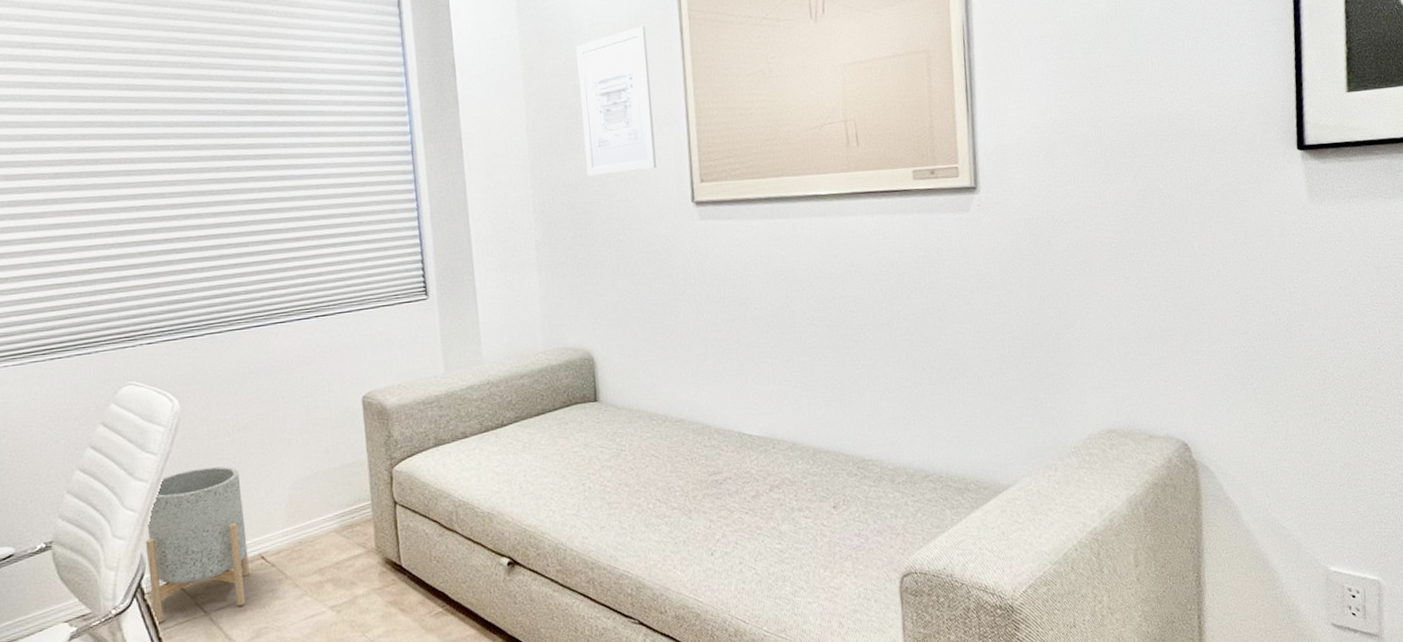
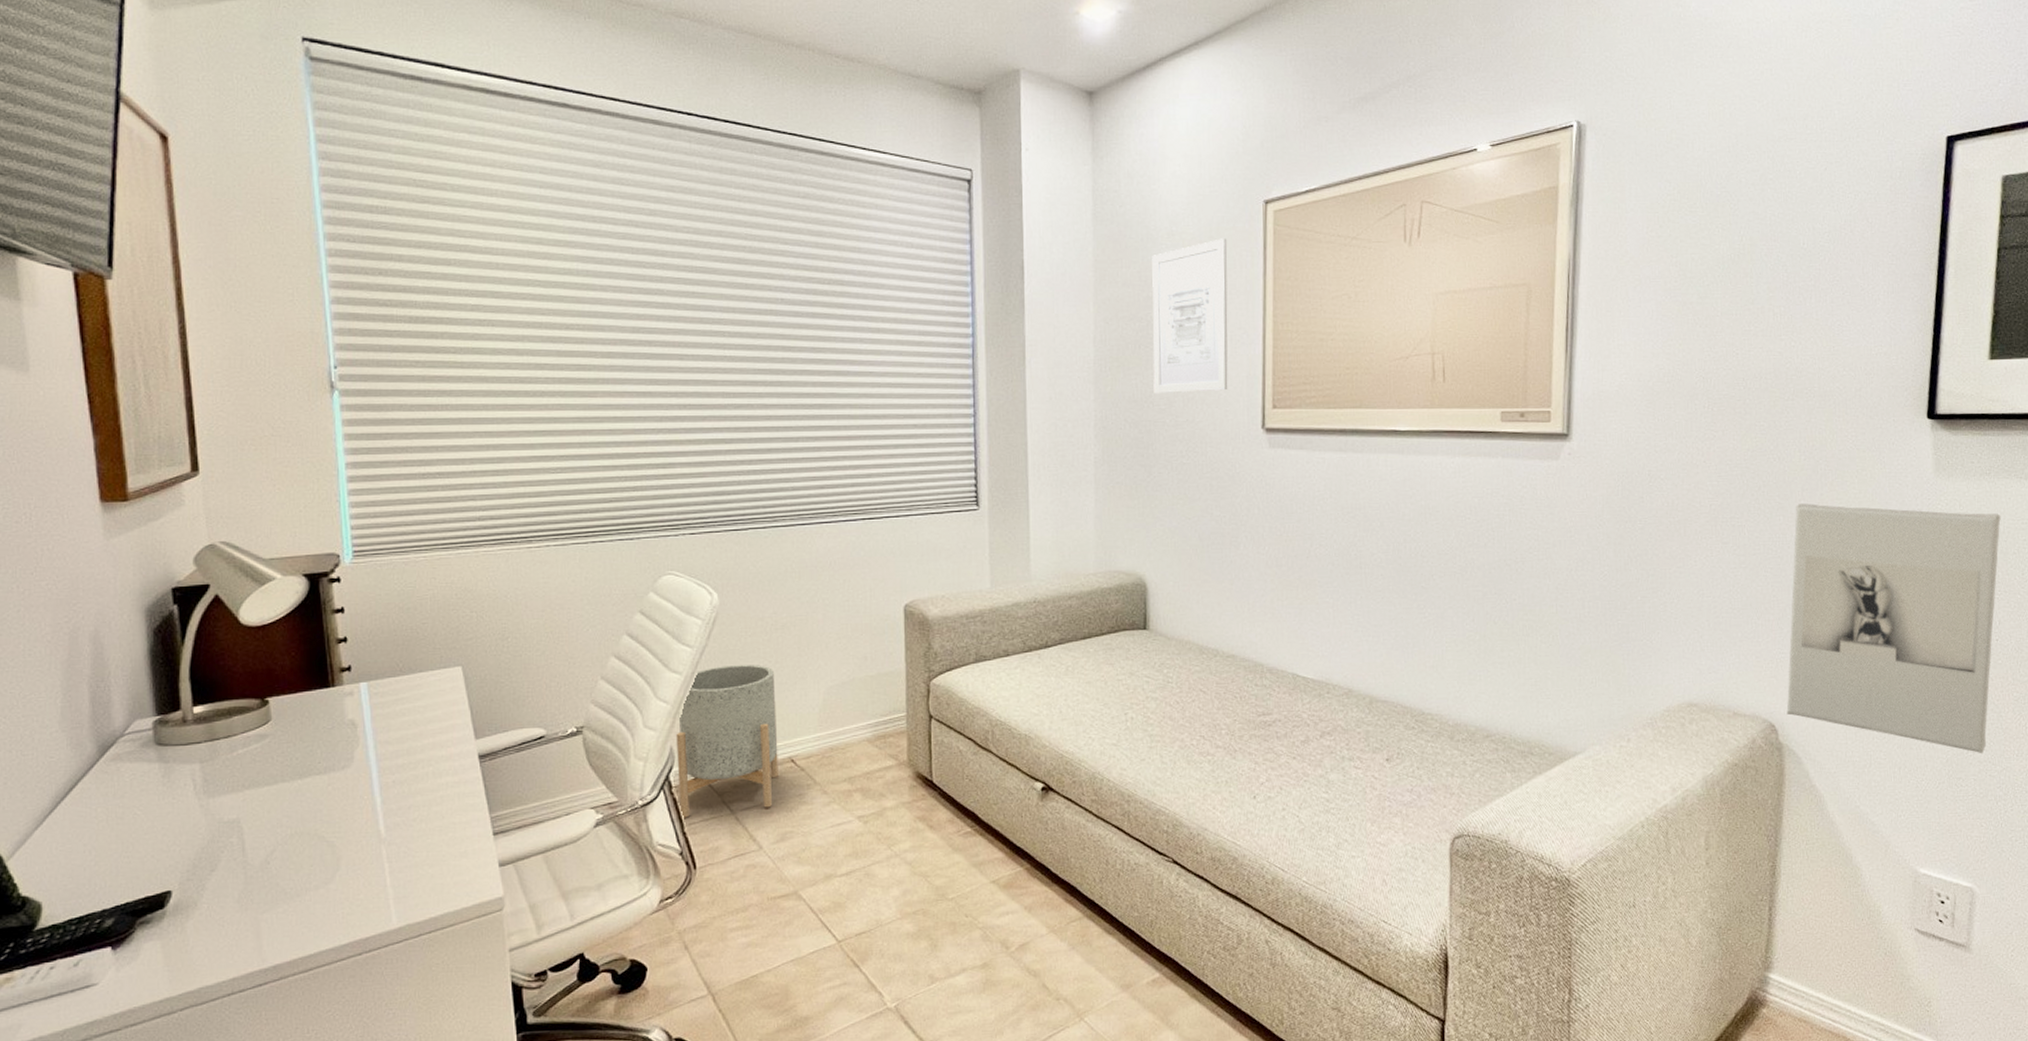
wall sculpture: none [1188,232,1379,455] -> present [1786,503,2001,754]

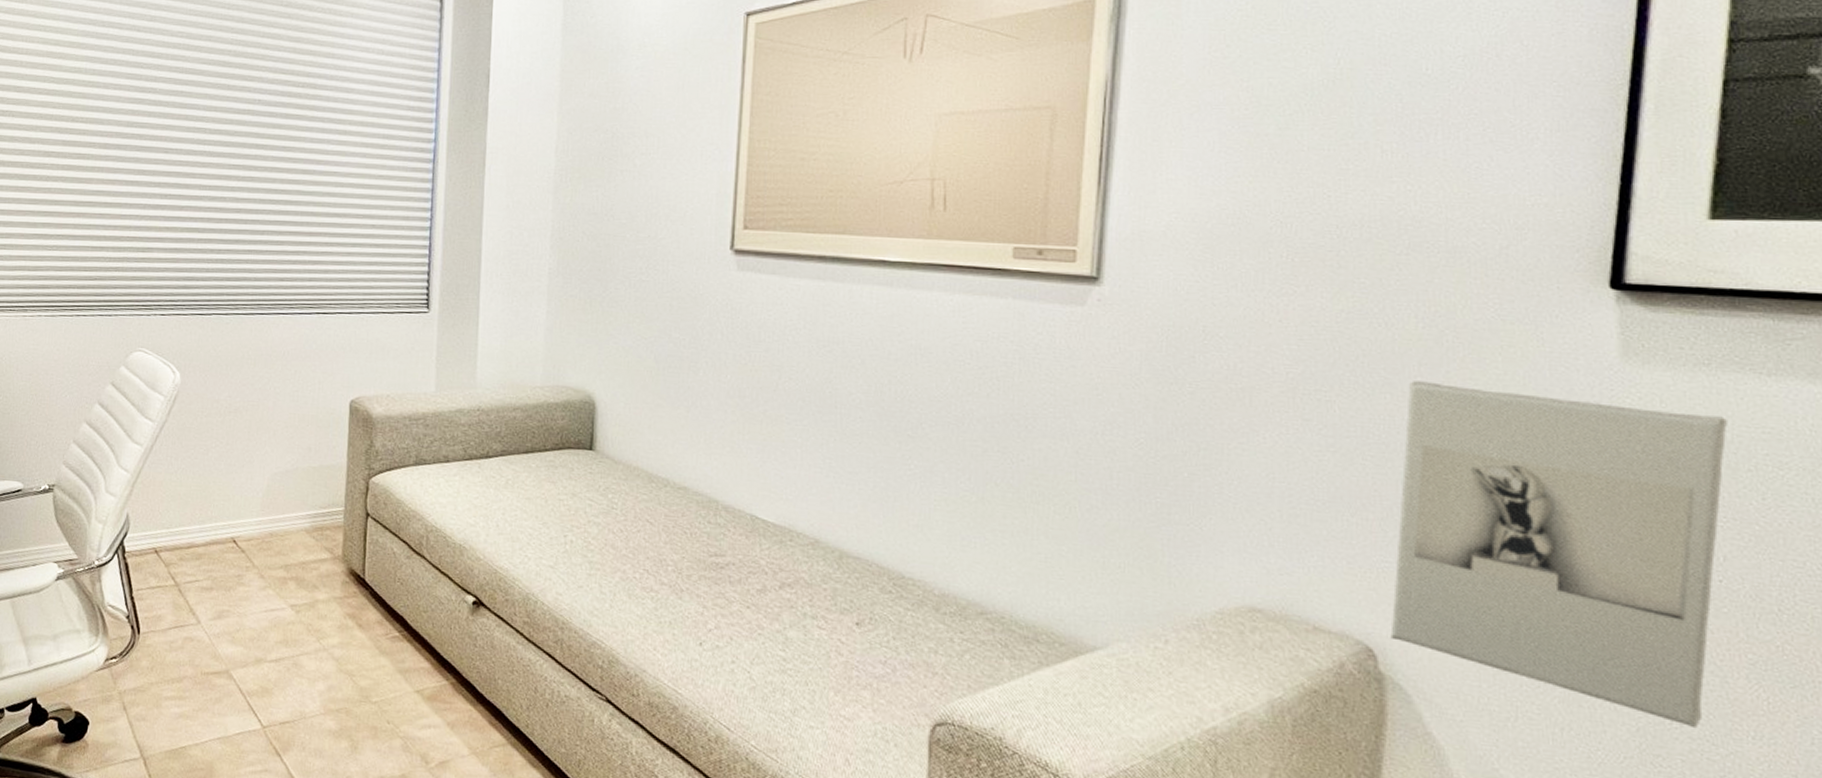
planter: present [676,664,778,818] -> none [129,442,225,584]
wall art: present [1152,238,1228,394] -> none [615,51,703,208]

